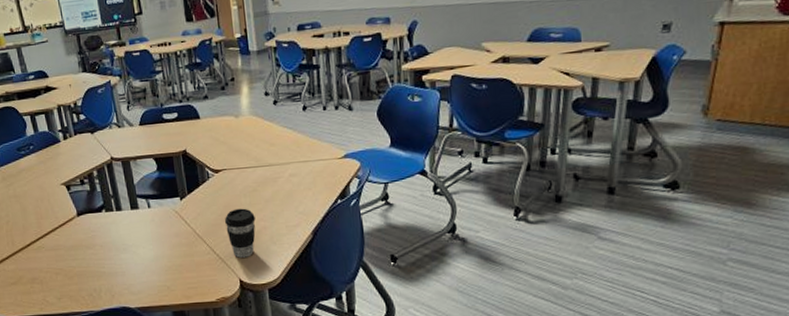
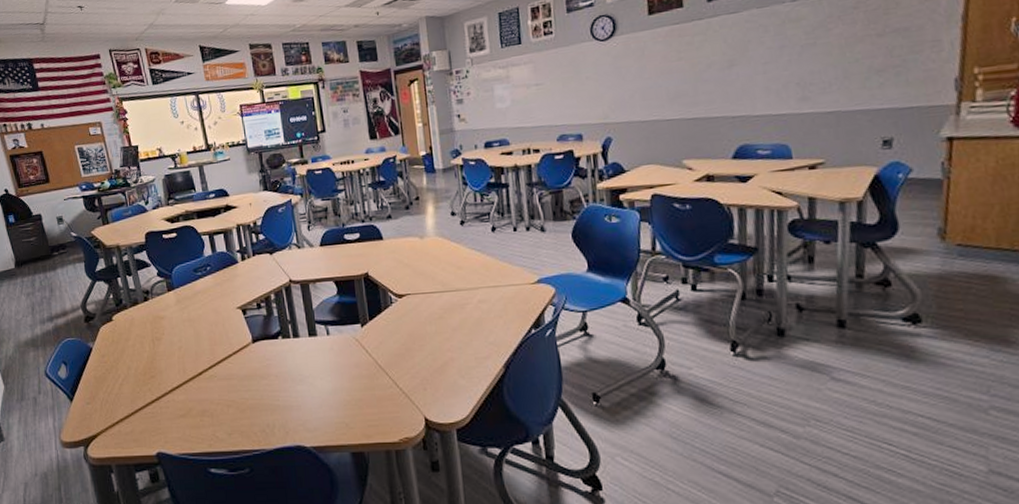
coffee cup: present [224,208,256,258] -> none [408,337,442,393]

